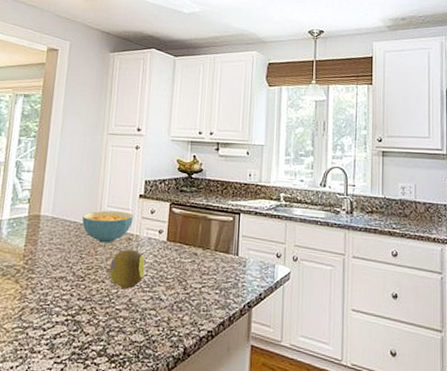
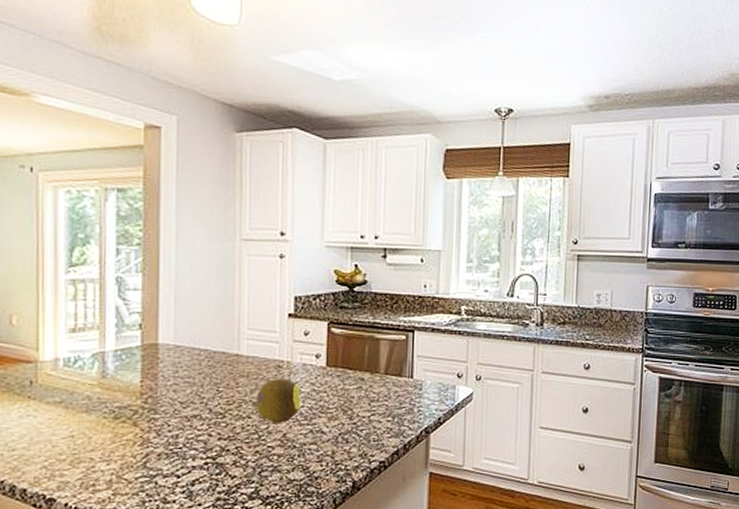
cereal bowl: present [82,210,134,243] -> none [216,334,282,373]

